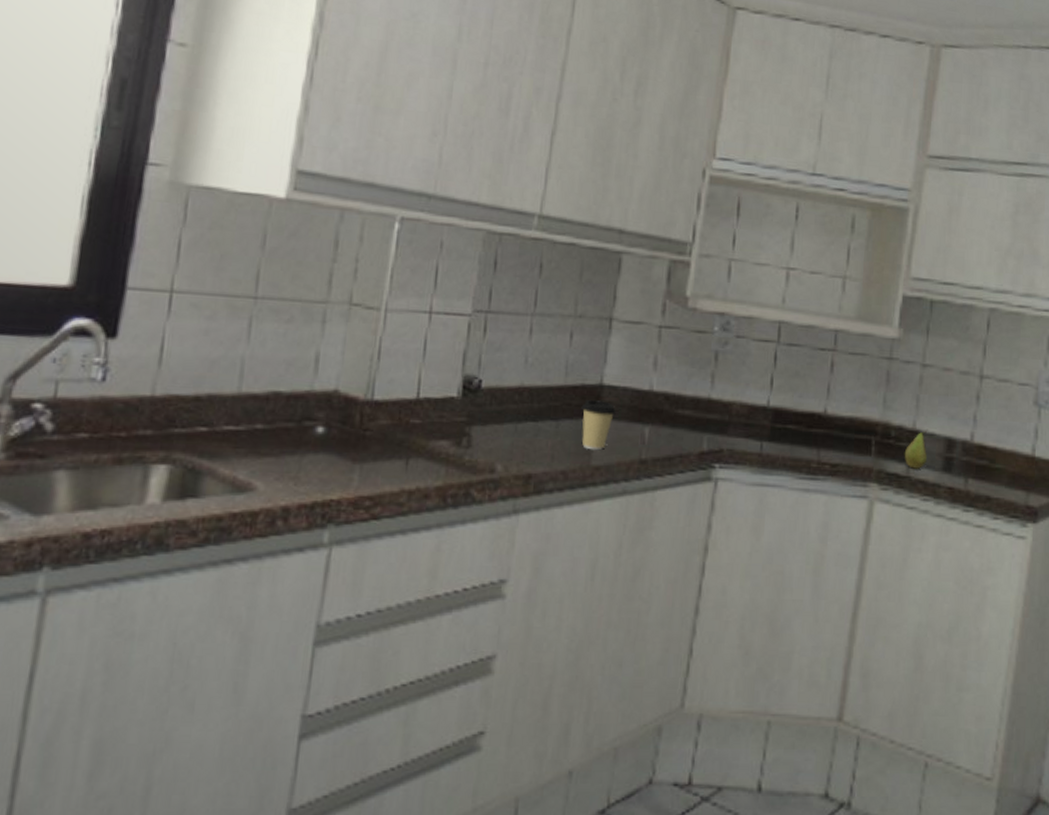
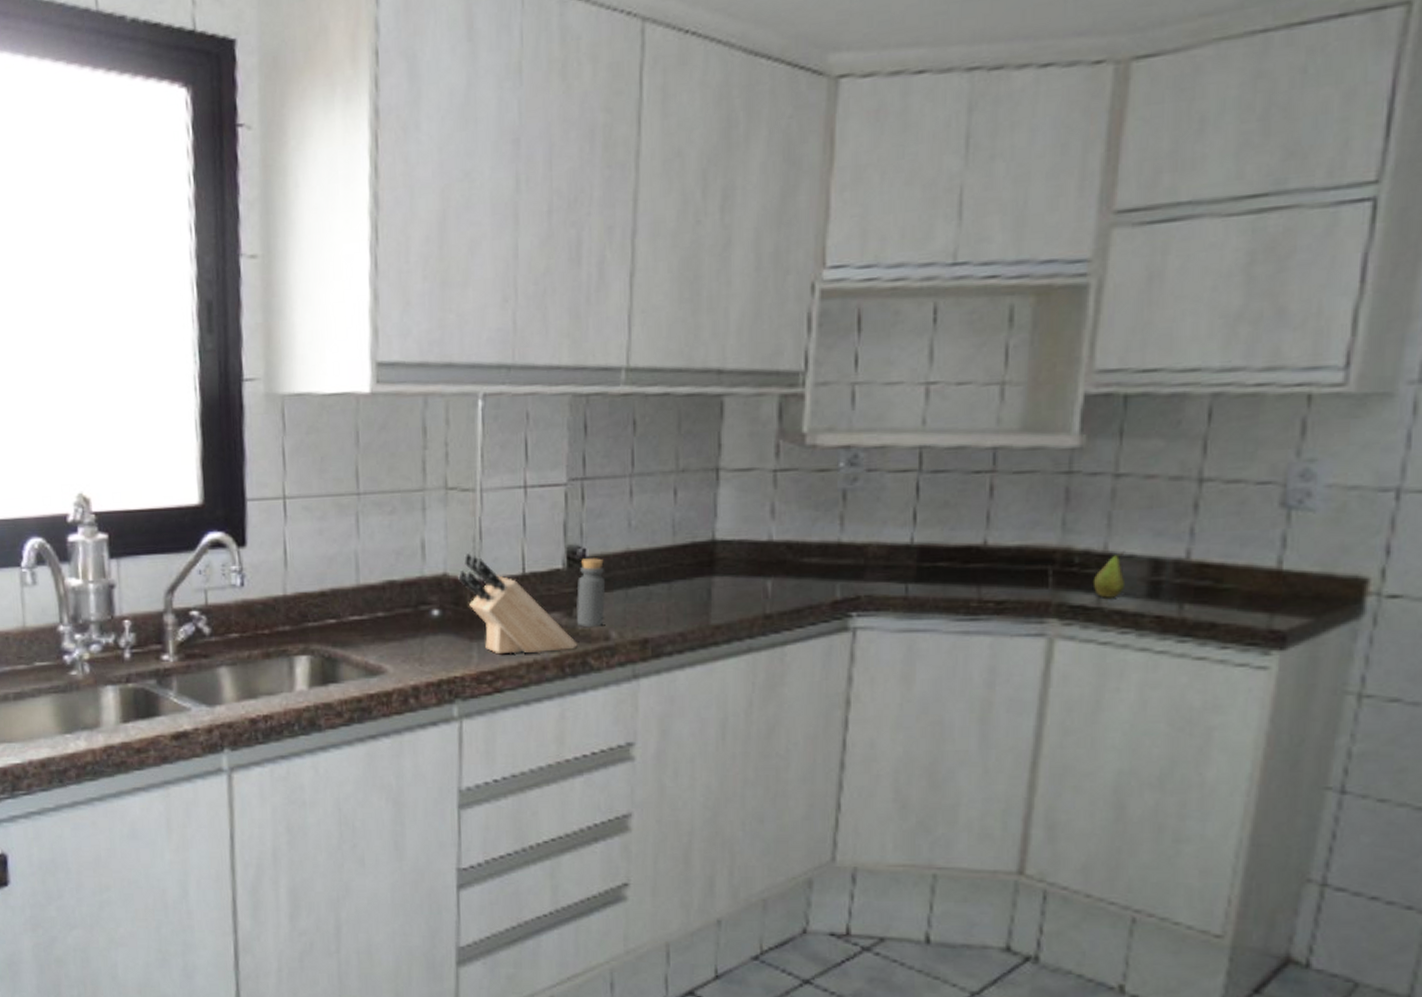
knife block: none [349,372,463,481] -> present [458,553,578,655]
bottle: none [463,389,498,458] -> present [576,558,606,627]
coffee cup: present [581,400,616,451] -> none [694,557,733,610]

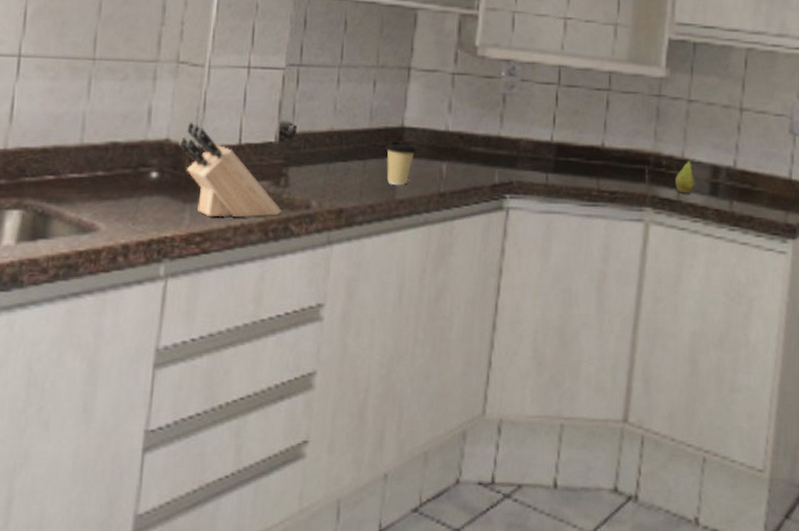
bottle: present [576,558,606,627] -> none [282,134,311,196]
coffee cup: none [694,557,733,610] -> present [385,141,416,186]

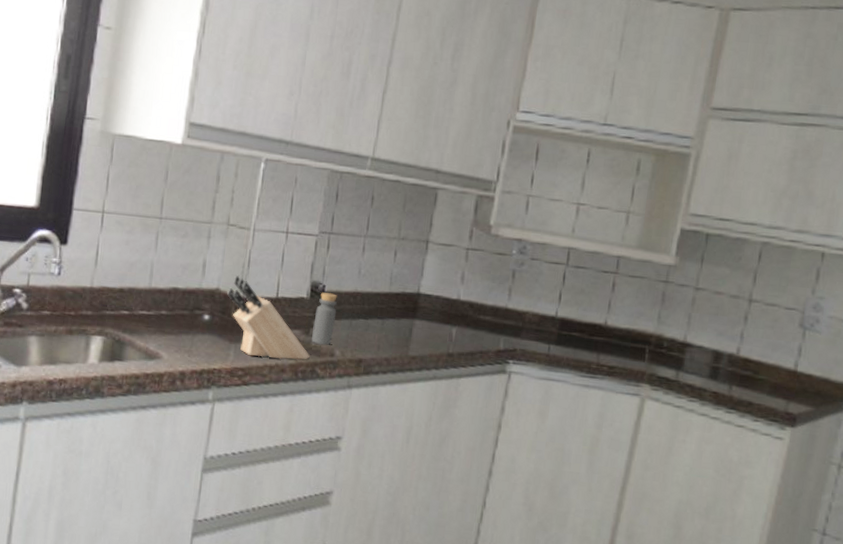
bottle: none [282,134,311,196] -> present [311,292,337,345]
coffee cup: present [385,141,416,186] -> none [402,304,430,344]
fruit: present [674,157,695,194] -> none [674,342,698,375]

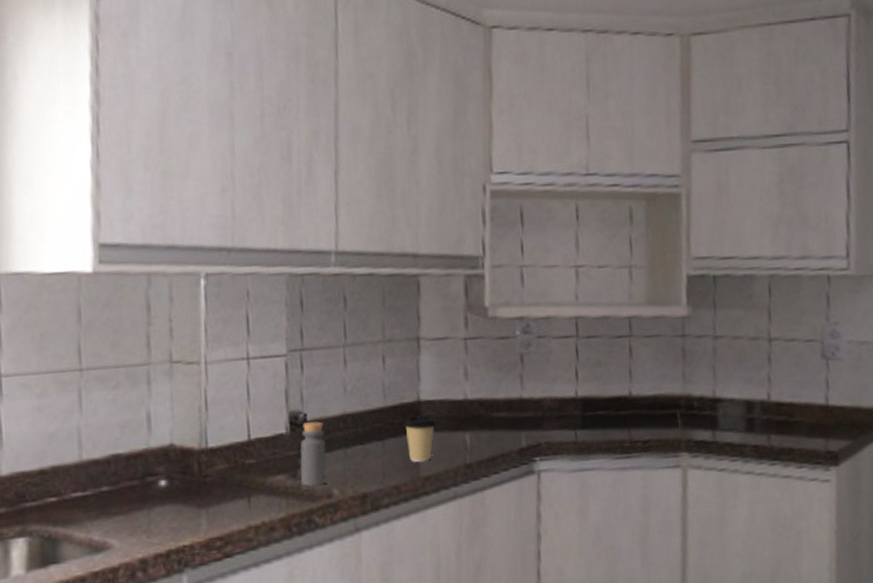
knife block: present [227,276,310,360] -> none [185,423,303,520]
coffee cup: none [402,304,430,344] -> present [403,415,436,463]

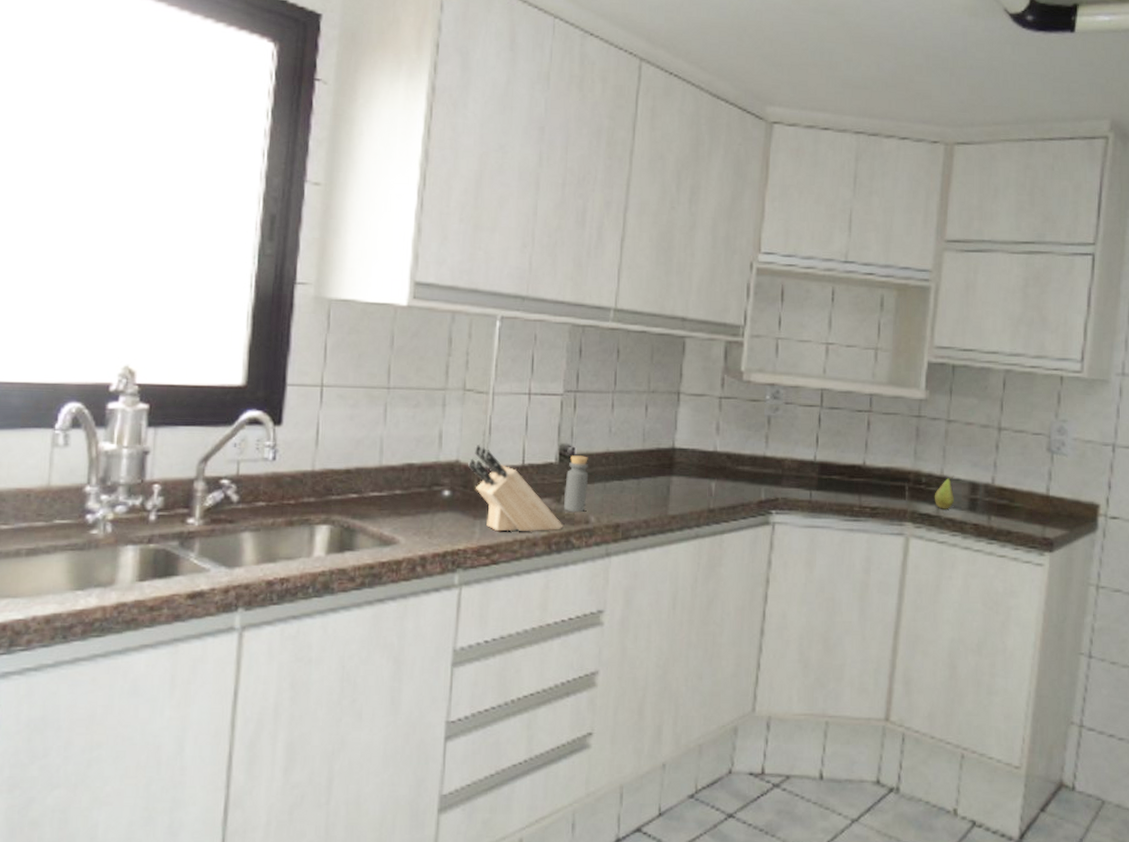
knife block: none [185,423,303,520] -> present [468,445,564,532]
coffee cup: present [403,415,436,463] -> none [657,461,687,503]
fruit: none [708,395,730,434] -> present [934,475,954,509]

